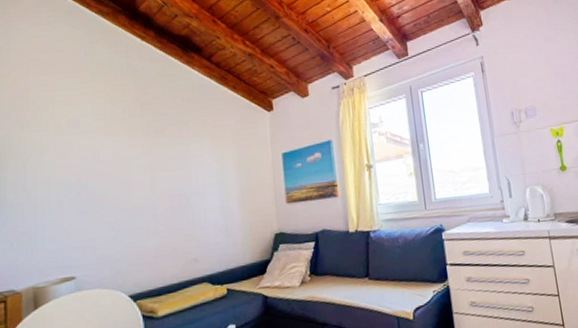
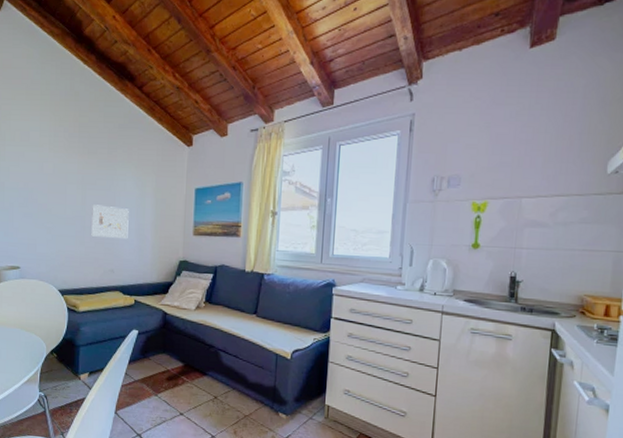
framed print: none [164,186,211,224] -> present [91,204,129,239]

